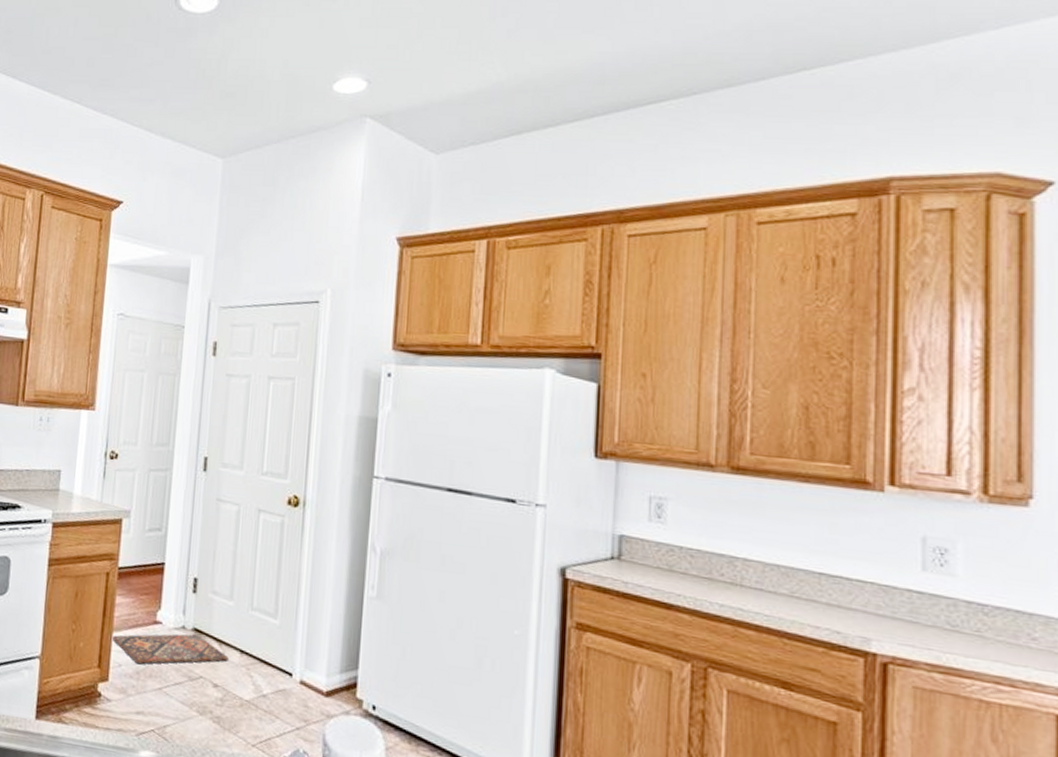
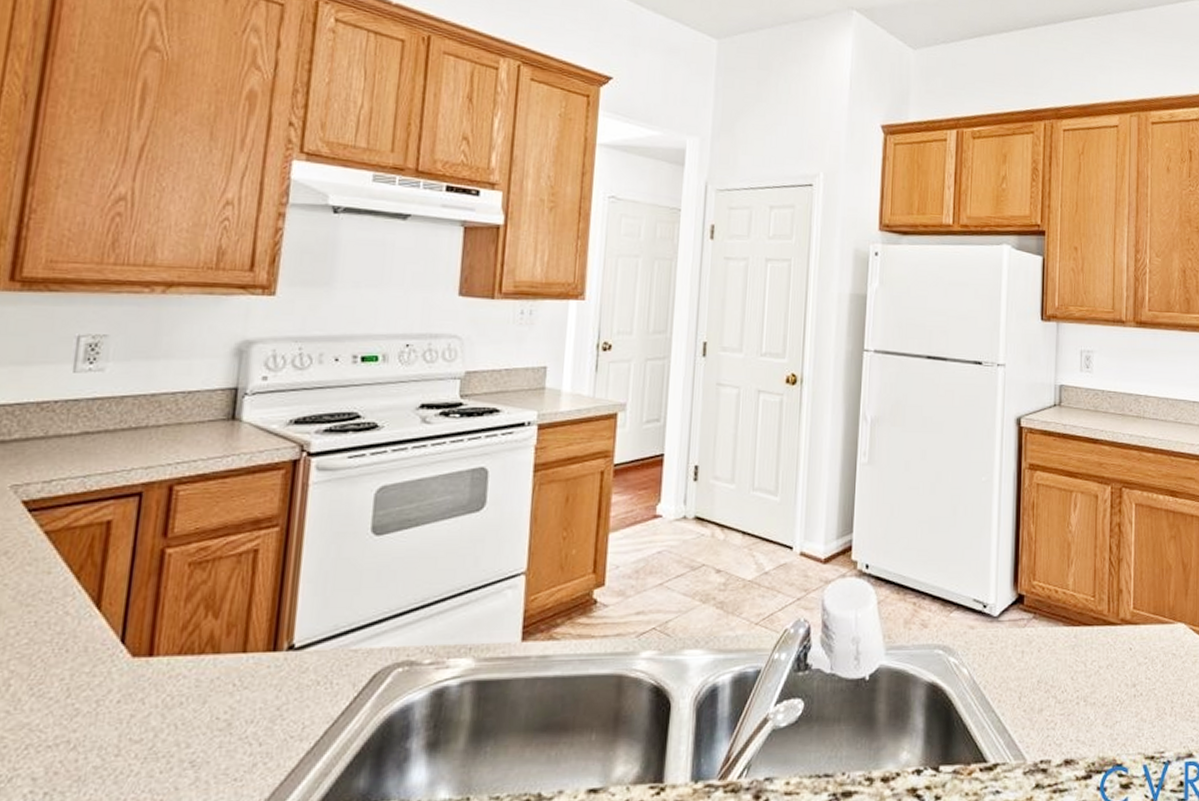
doormat: present [112,633,229,665] -> none [608,522,731,563]

